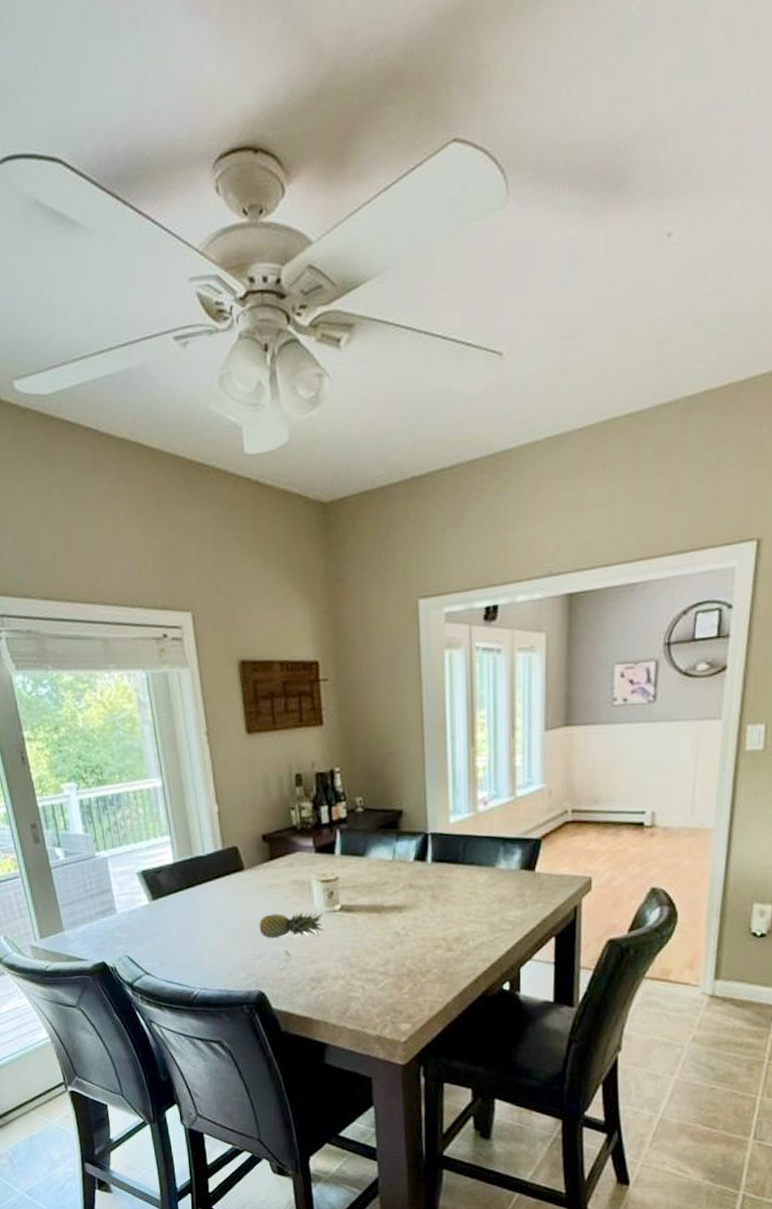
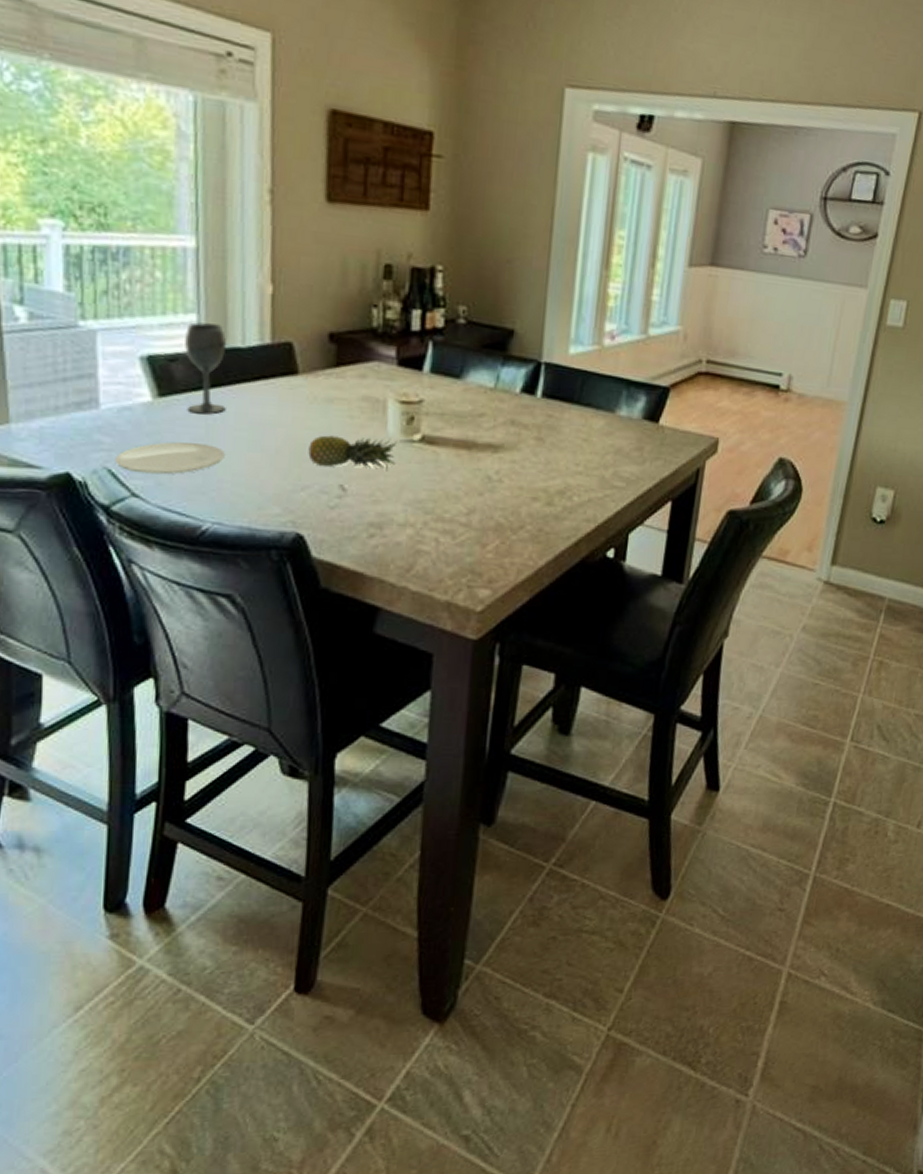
plate: none [131,931,202,957] -> present [115,442,225,475]
wine glass: none [164,841,198,909] -> present [185,322,226,414]

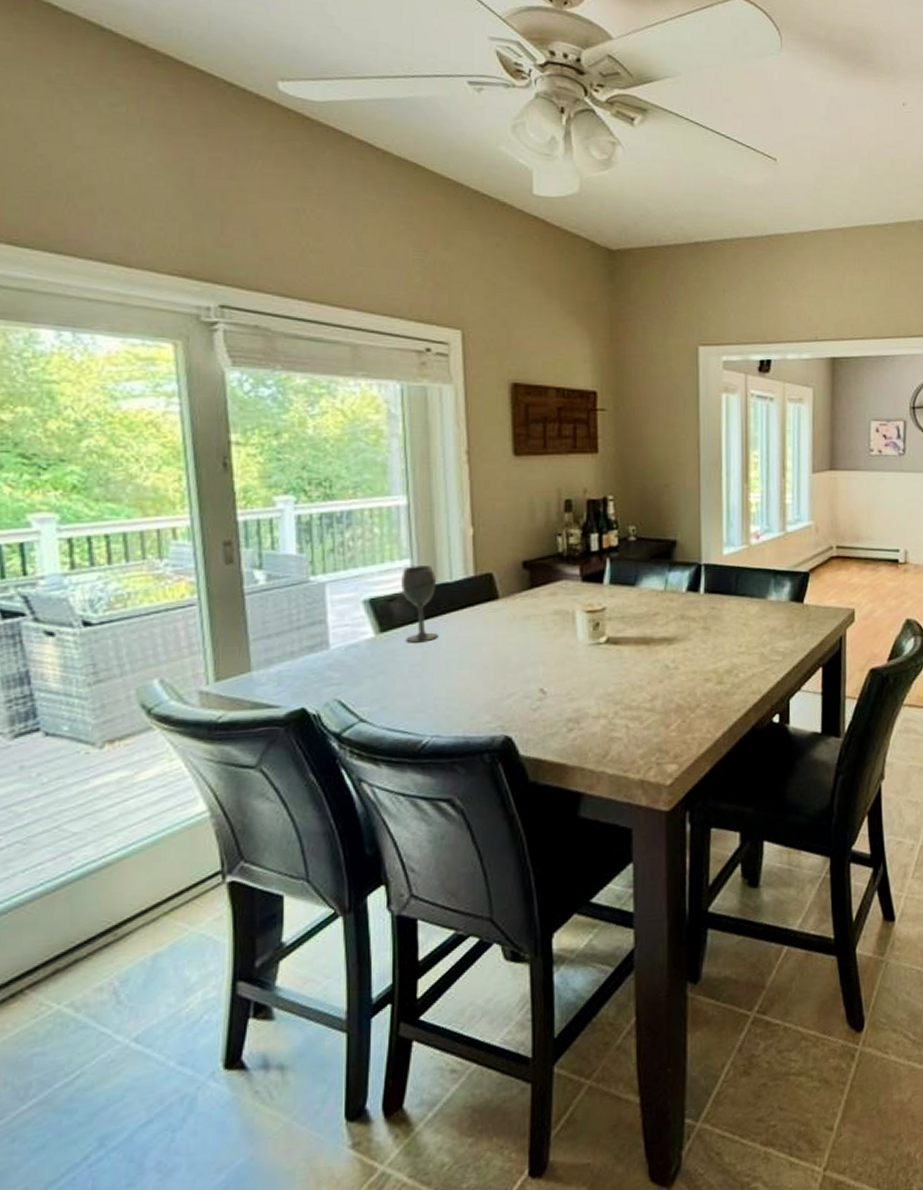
plate: present [115,442,225,475] -> none [344,668,440,701]
fruit: present [308,435,398,472] -> none [511,643,587,674]

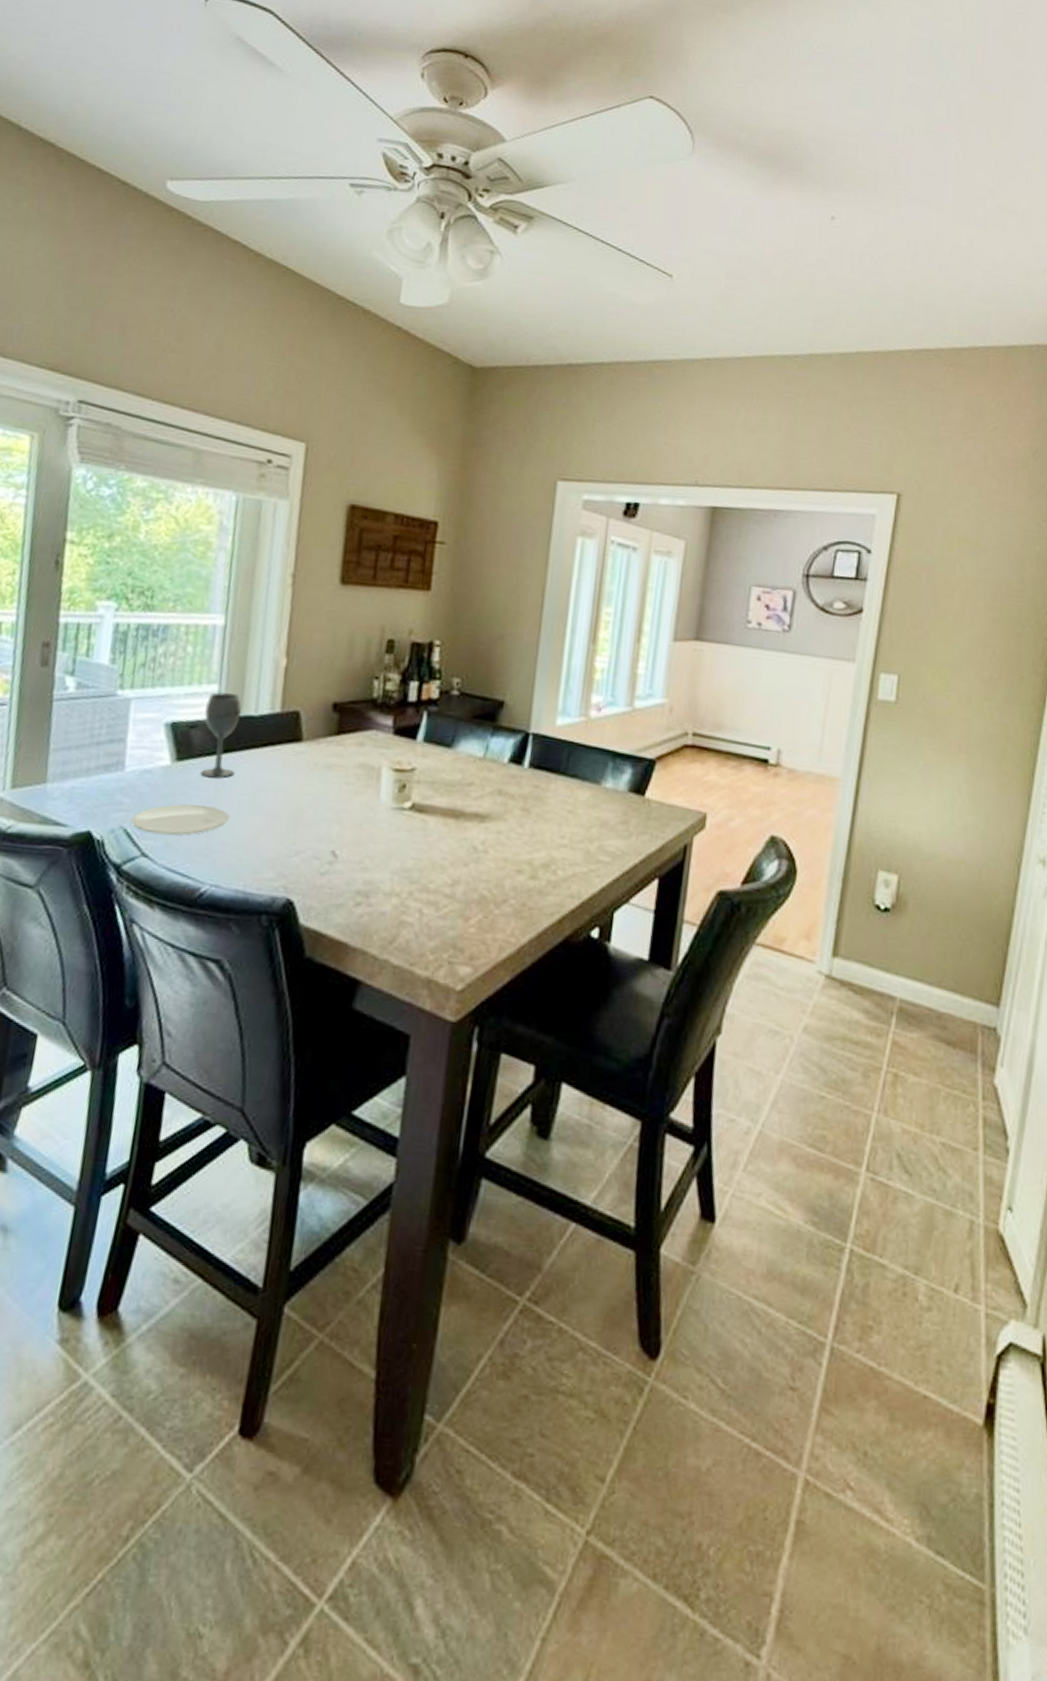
plate: none [344,668,440,701] -> present [131,804,230,836]

